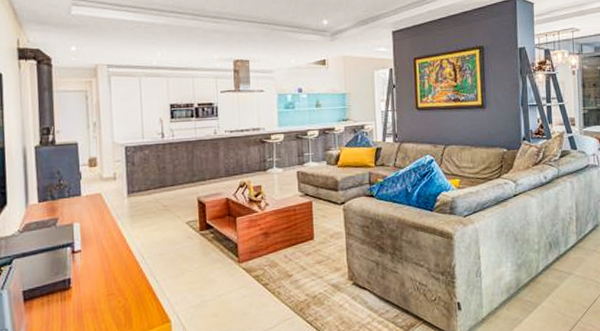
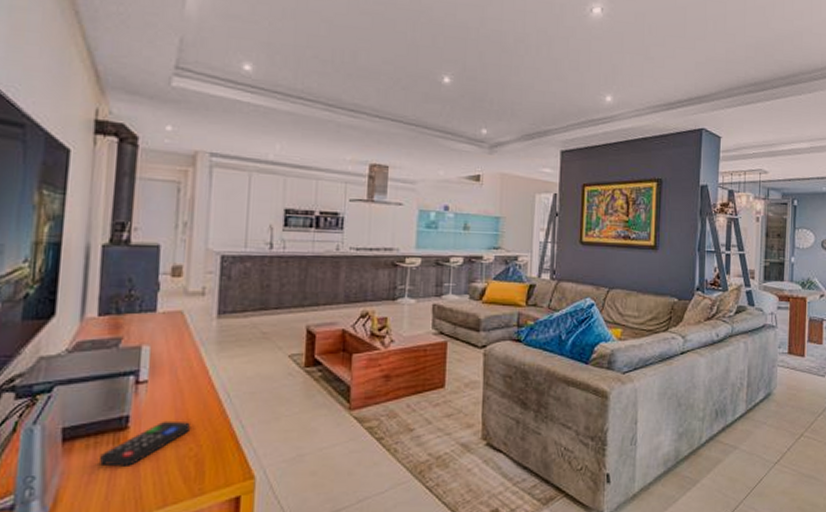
remote control: none [53,280,117,318] -> present [100,420,190,467]

